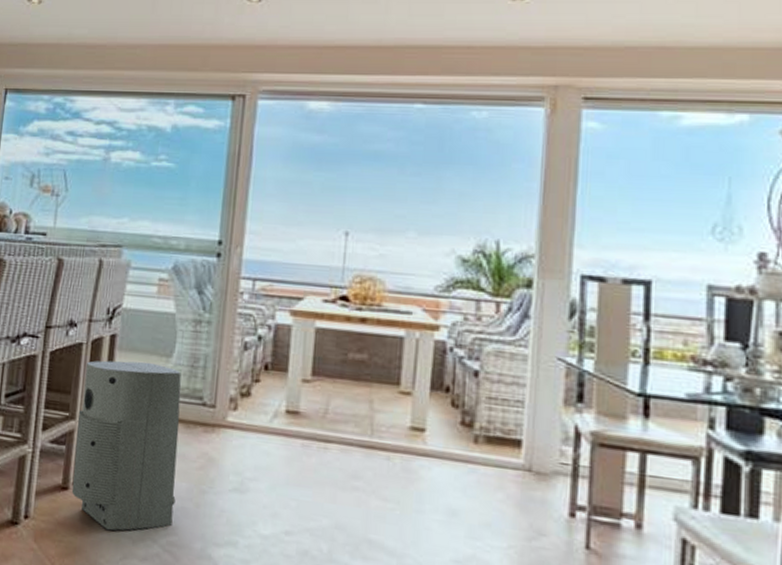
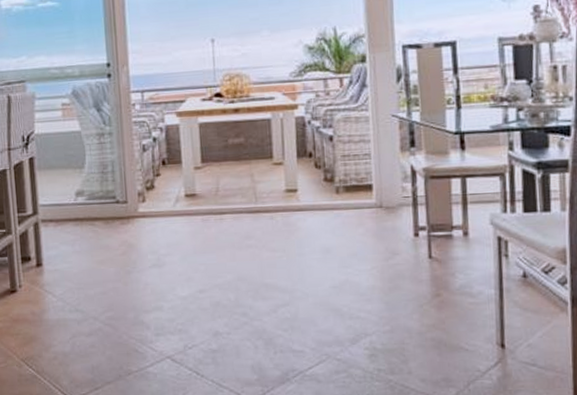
air purifier: present [71,360,182,531] -> none [13,175,108,318]

